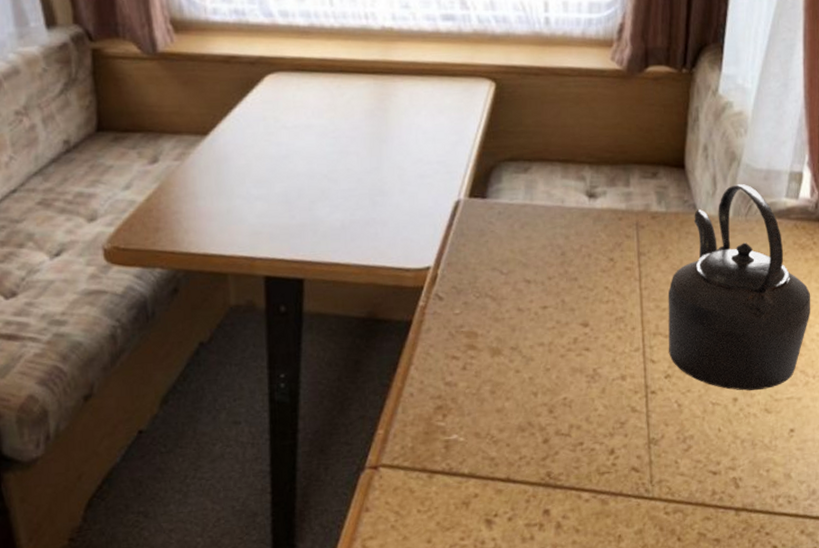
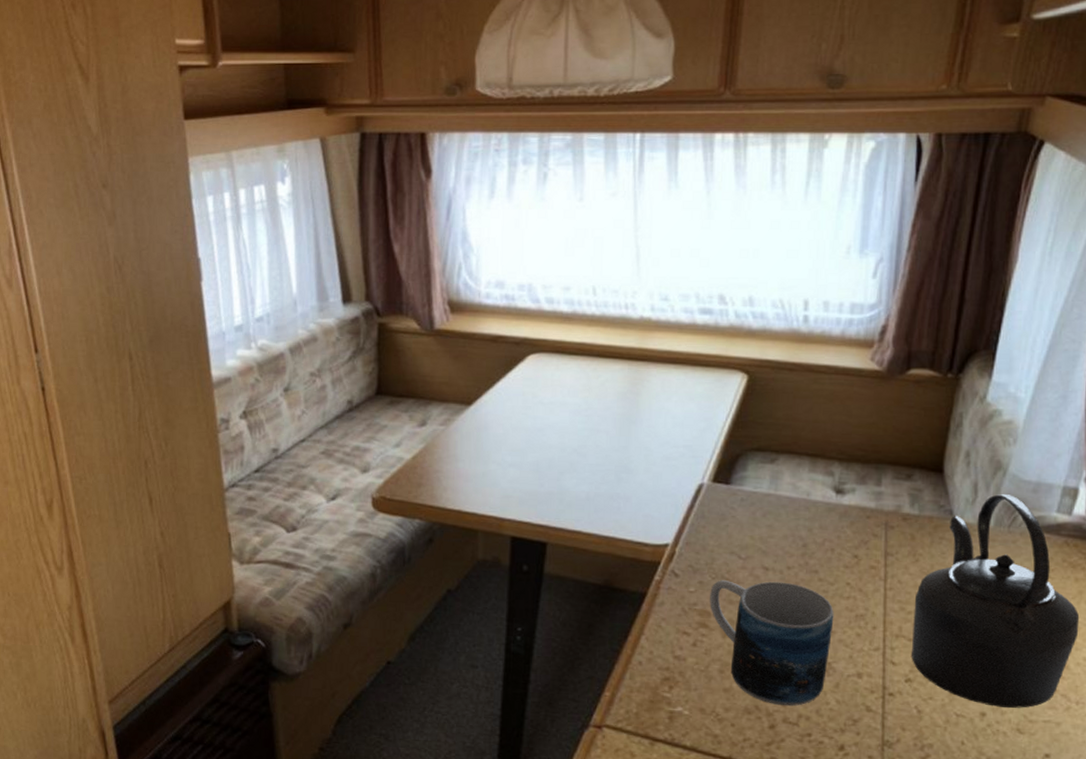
mug: none [475,293,596,419] -> present [710,580,834,706]

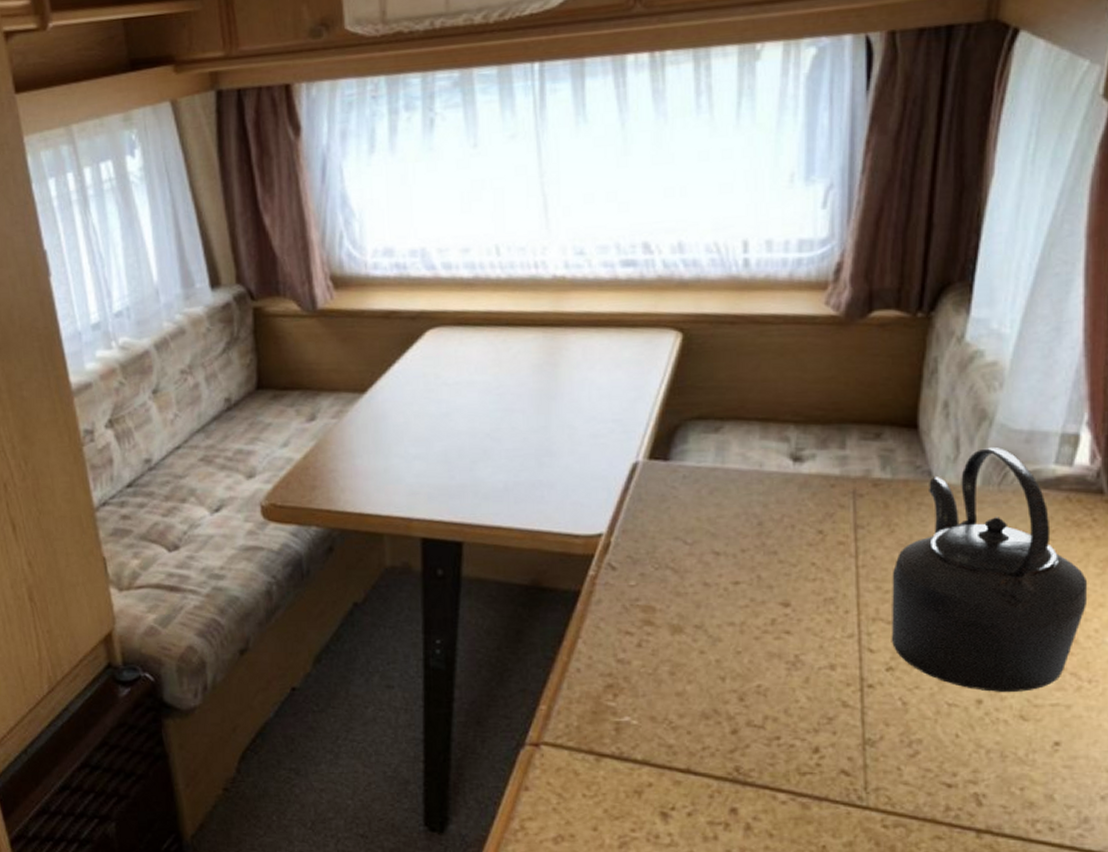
mug: present [710,580,834,706] -> none [654,567,799,708]

